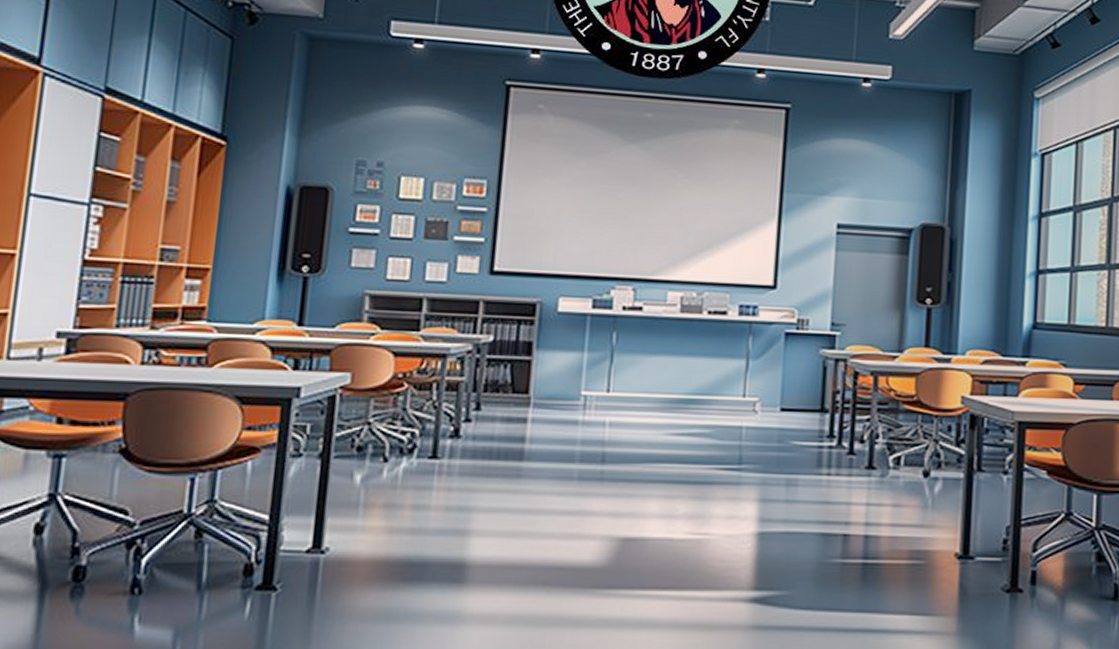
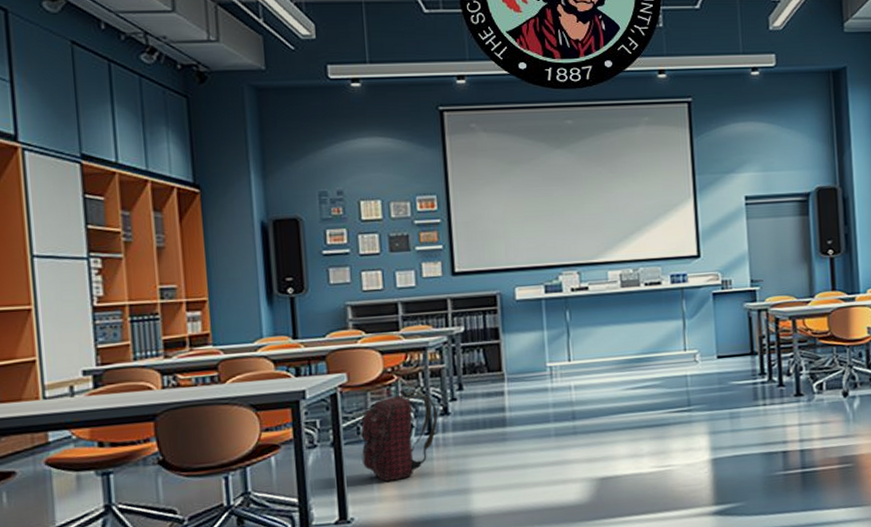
backpack: none [351,401,447,510] -> present [361,389,438,482]

